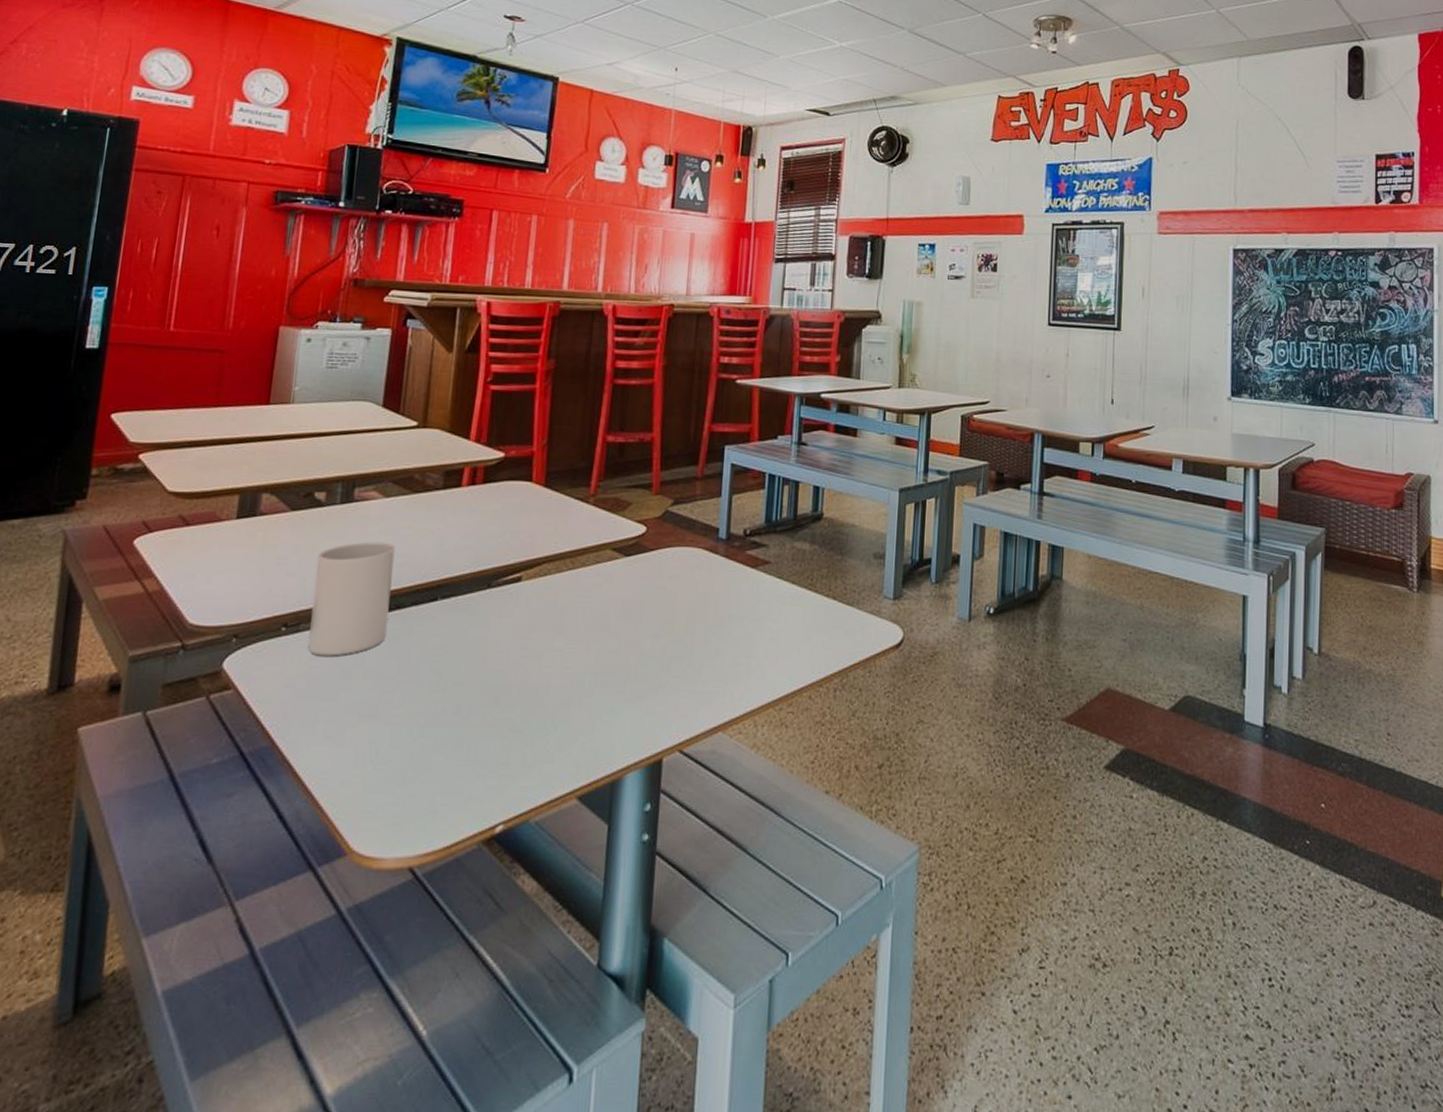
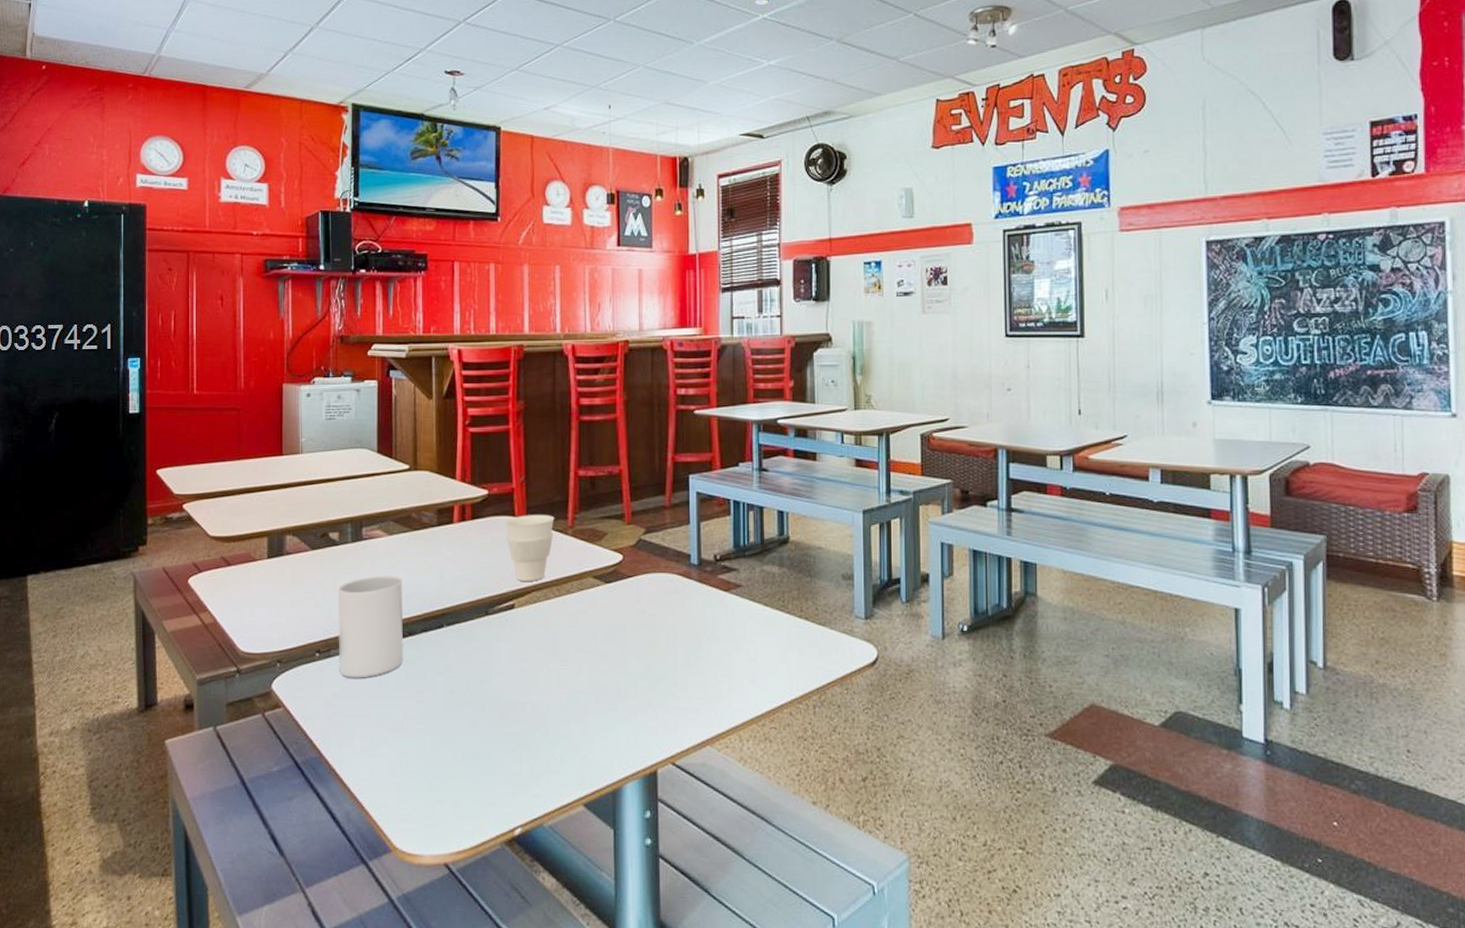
cup: none [519,481,576,552] -> present [504,515,555,581]

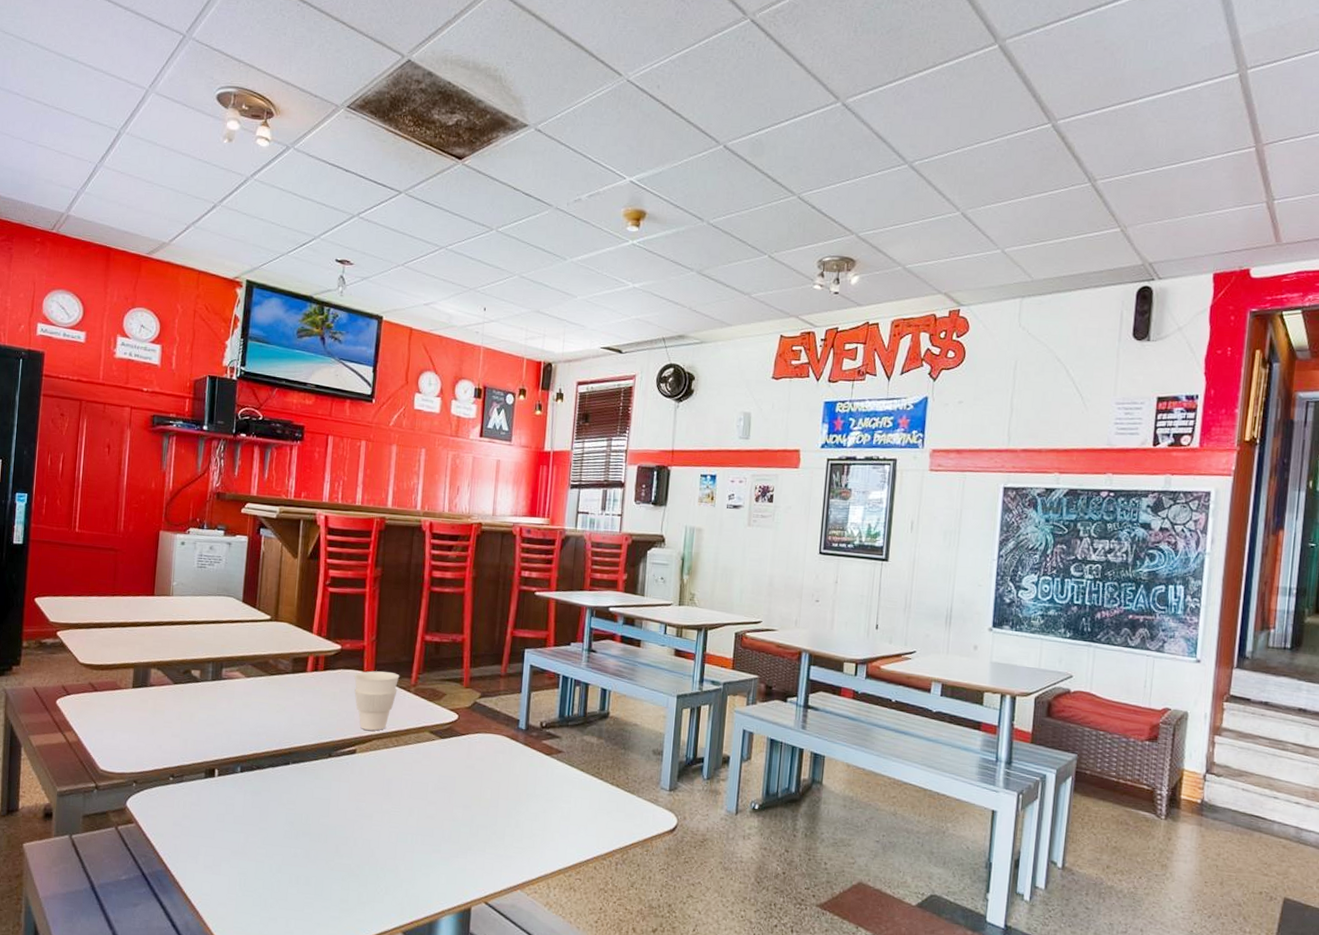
cup: present [337,575,403,678] -> none [190,712,255,804]

